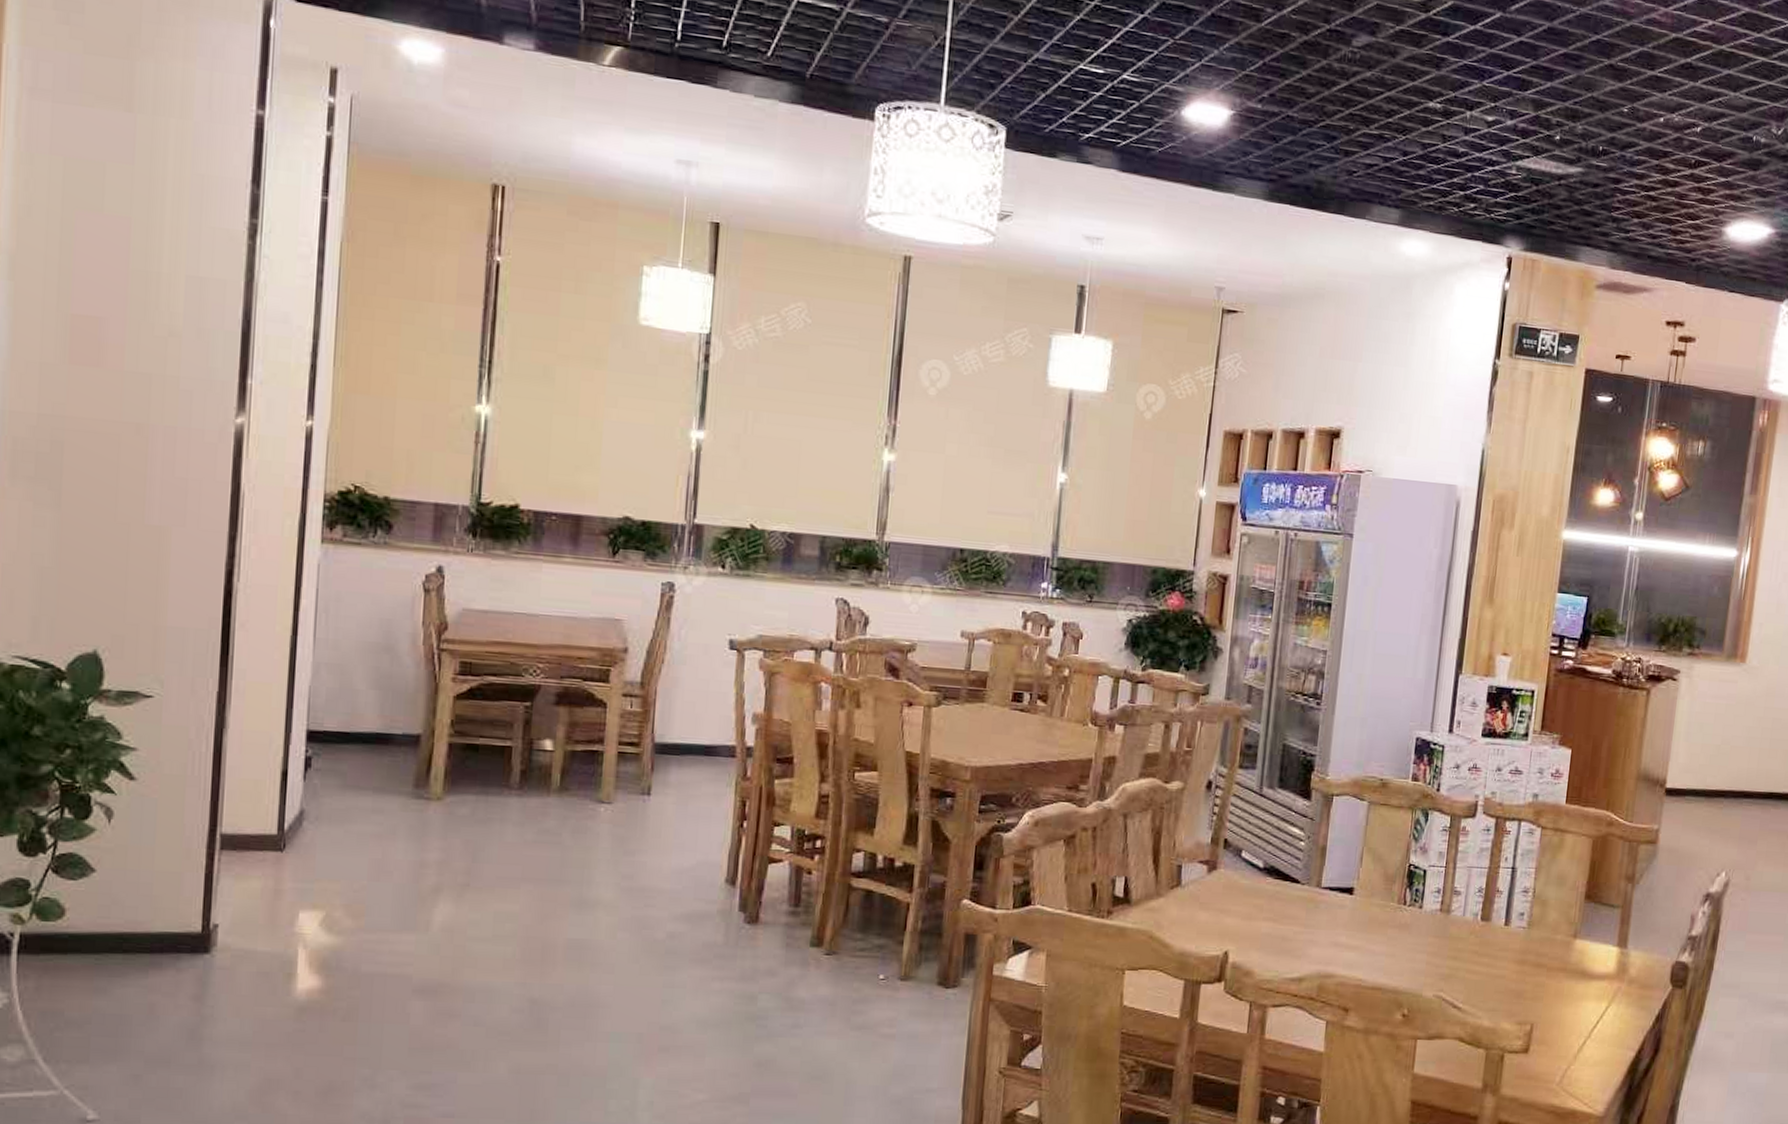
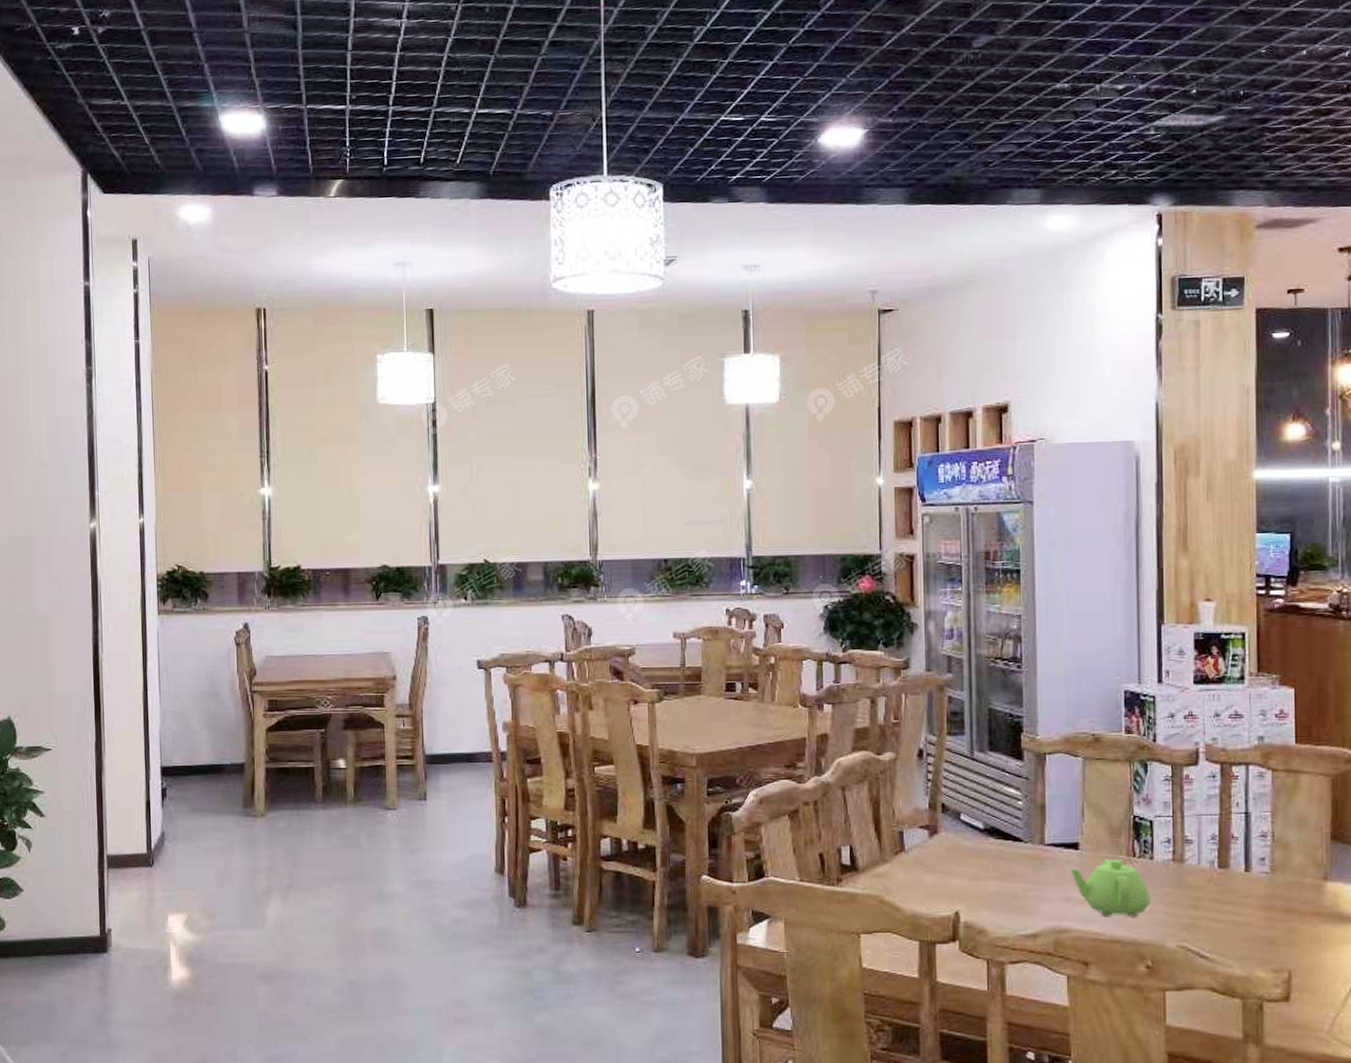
teapot: none [1342,905,1415,965] -> present [1070,858,1150,917]

